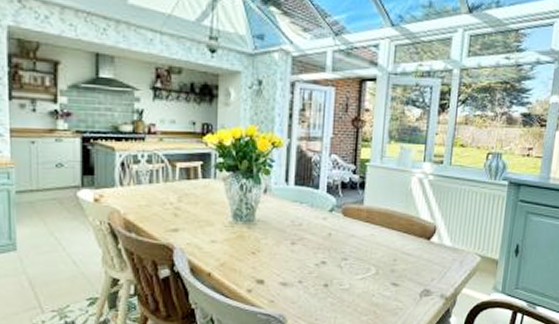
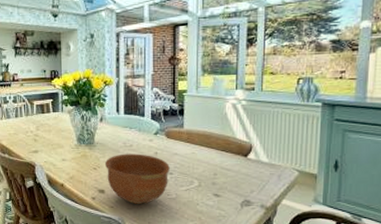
bowl: none [266,234,345,297] -> present [104,154,170,204]

